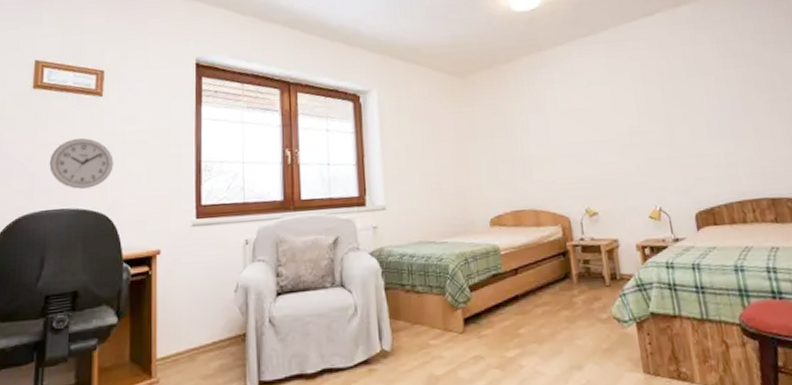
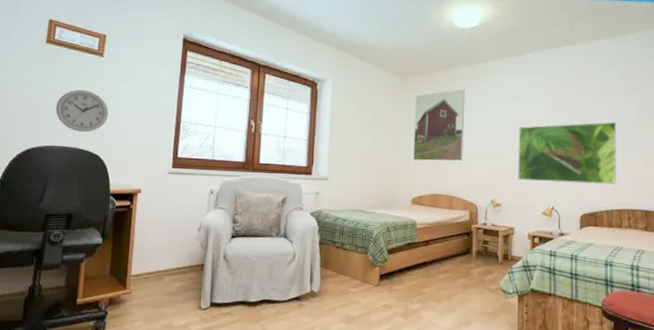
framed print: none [477,81,544,173] -> present [413,89,465,161]
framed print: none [604,98,731,182] -> present [517,122,617,186]

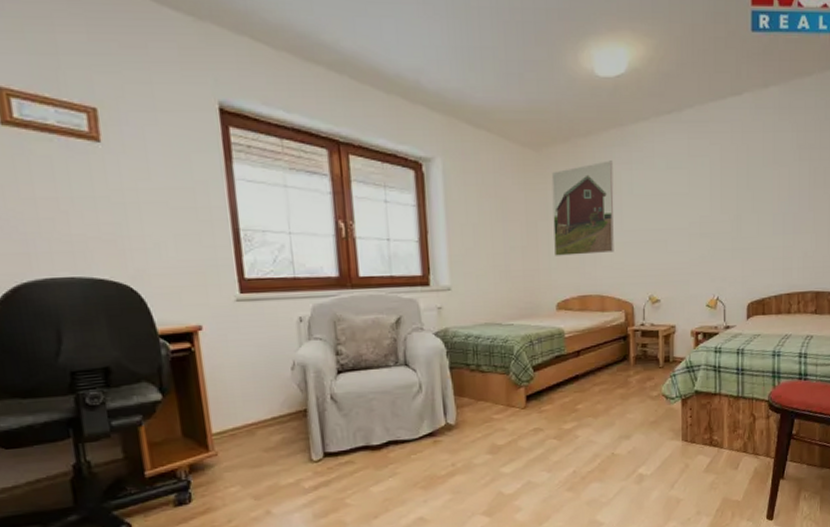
wall clock: present [55,90,109,132] -> none [43,194,130,255]
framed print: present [517,122,617,186] -> none [677,191,788,270]

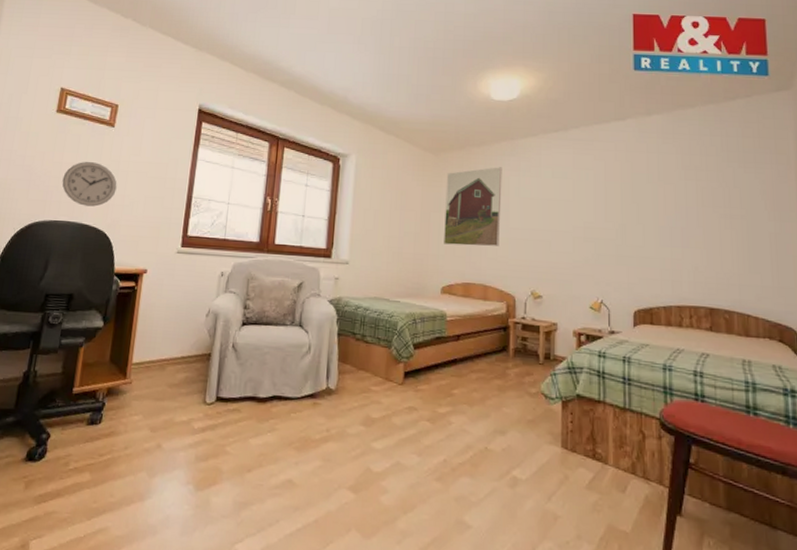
wall clock: none [43,194,130,255] -> present [62,162,117,207]

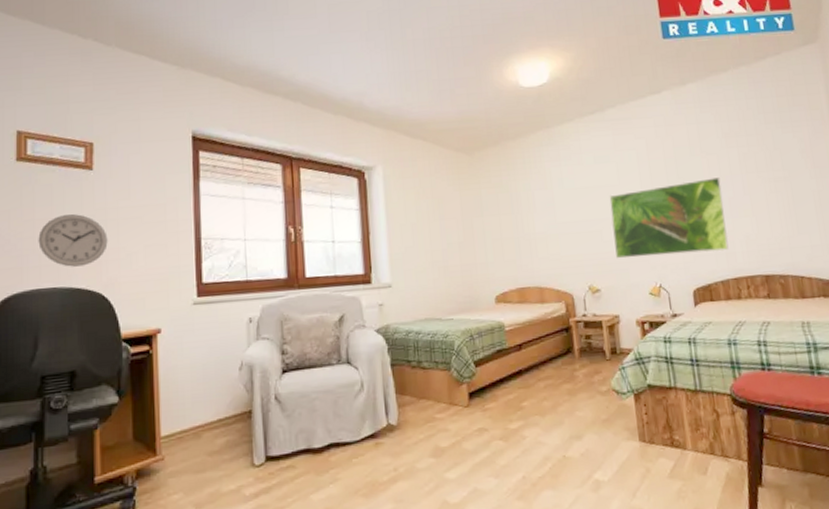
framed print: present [444,167,502,247] -> none [484,159,550,250]
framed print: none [561,206,676,278] -> present [609,177,729,259]

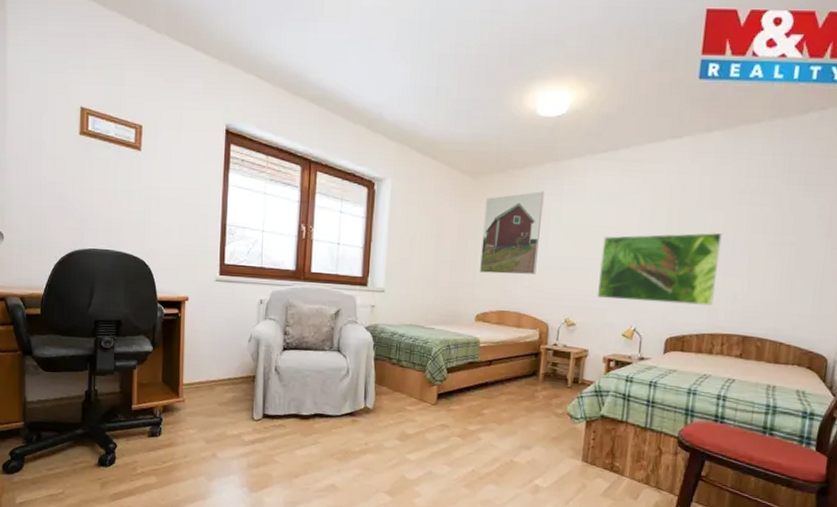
wall clock: present [38,214,108,267] -> none [95,188,150,235]
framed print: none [484,159,550,250] -> present [480,191,544,275]

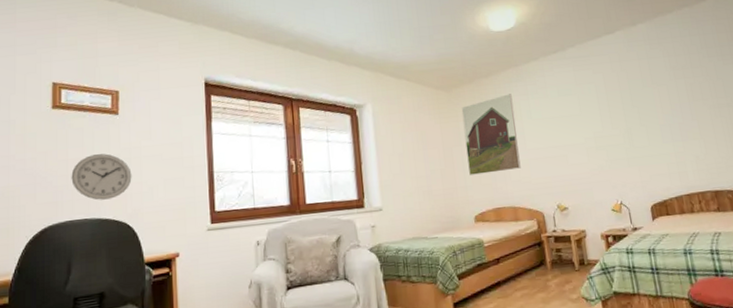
wall clock: none [95,188,150,235] -> present [71,153,132,201]
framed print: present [598,233,722,307] -> none [572,105,681,180]

